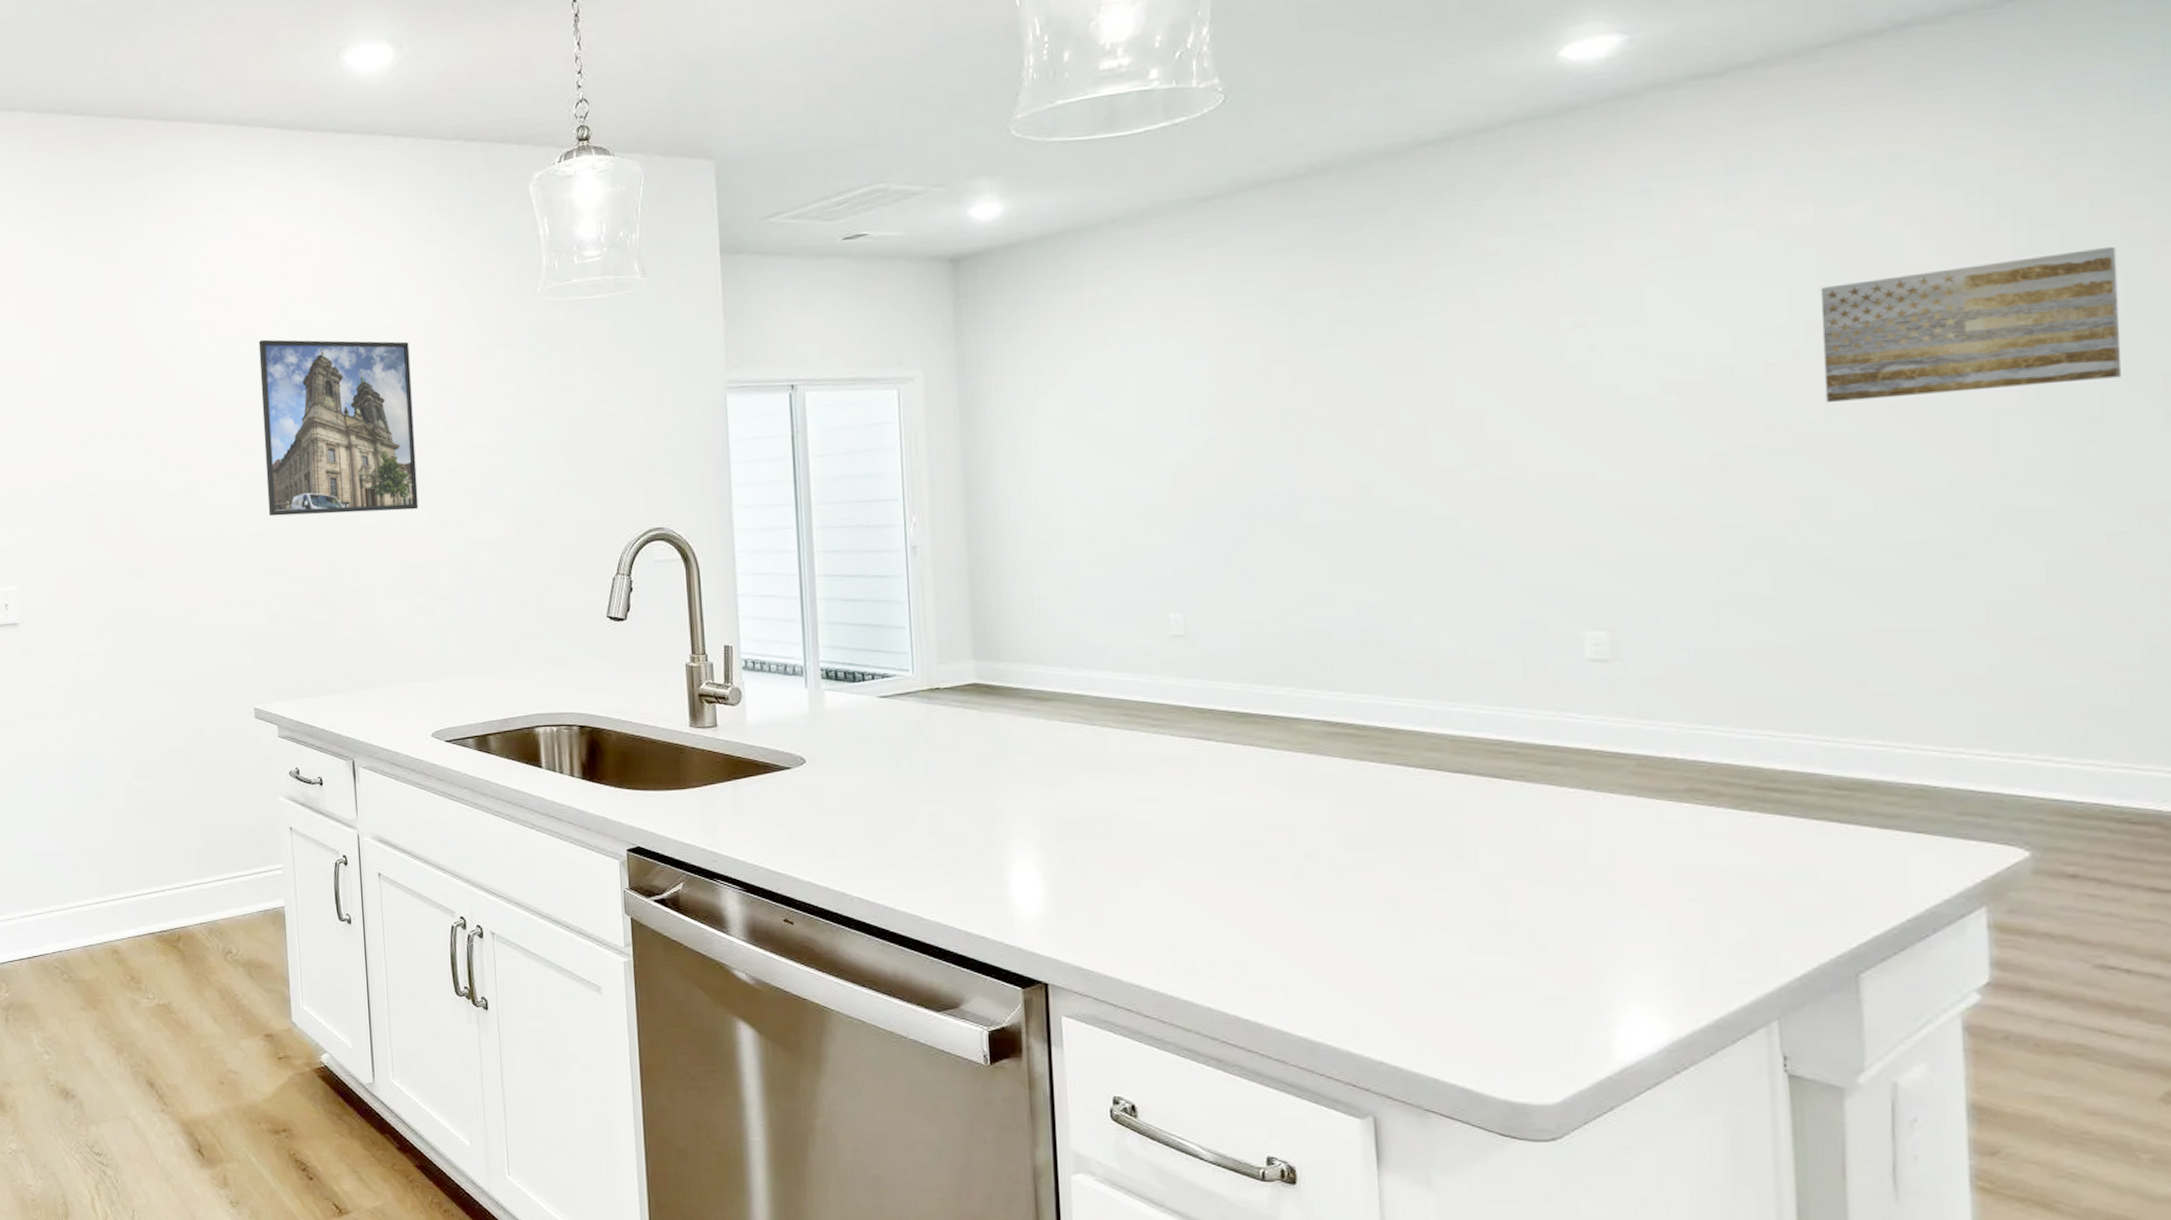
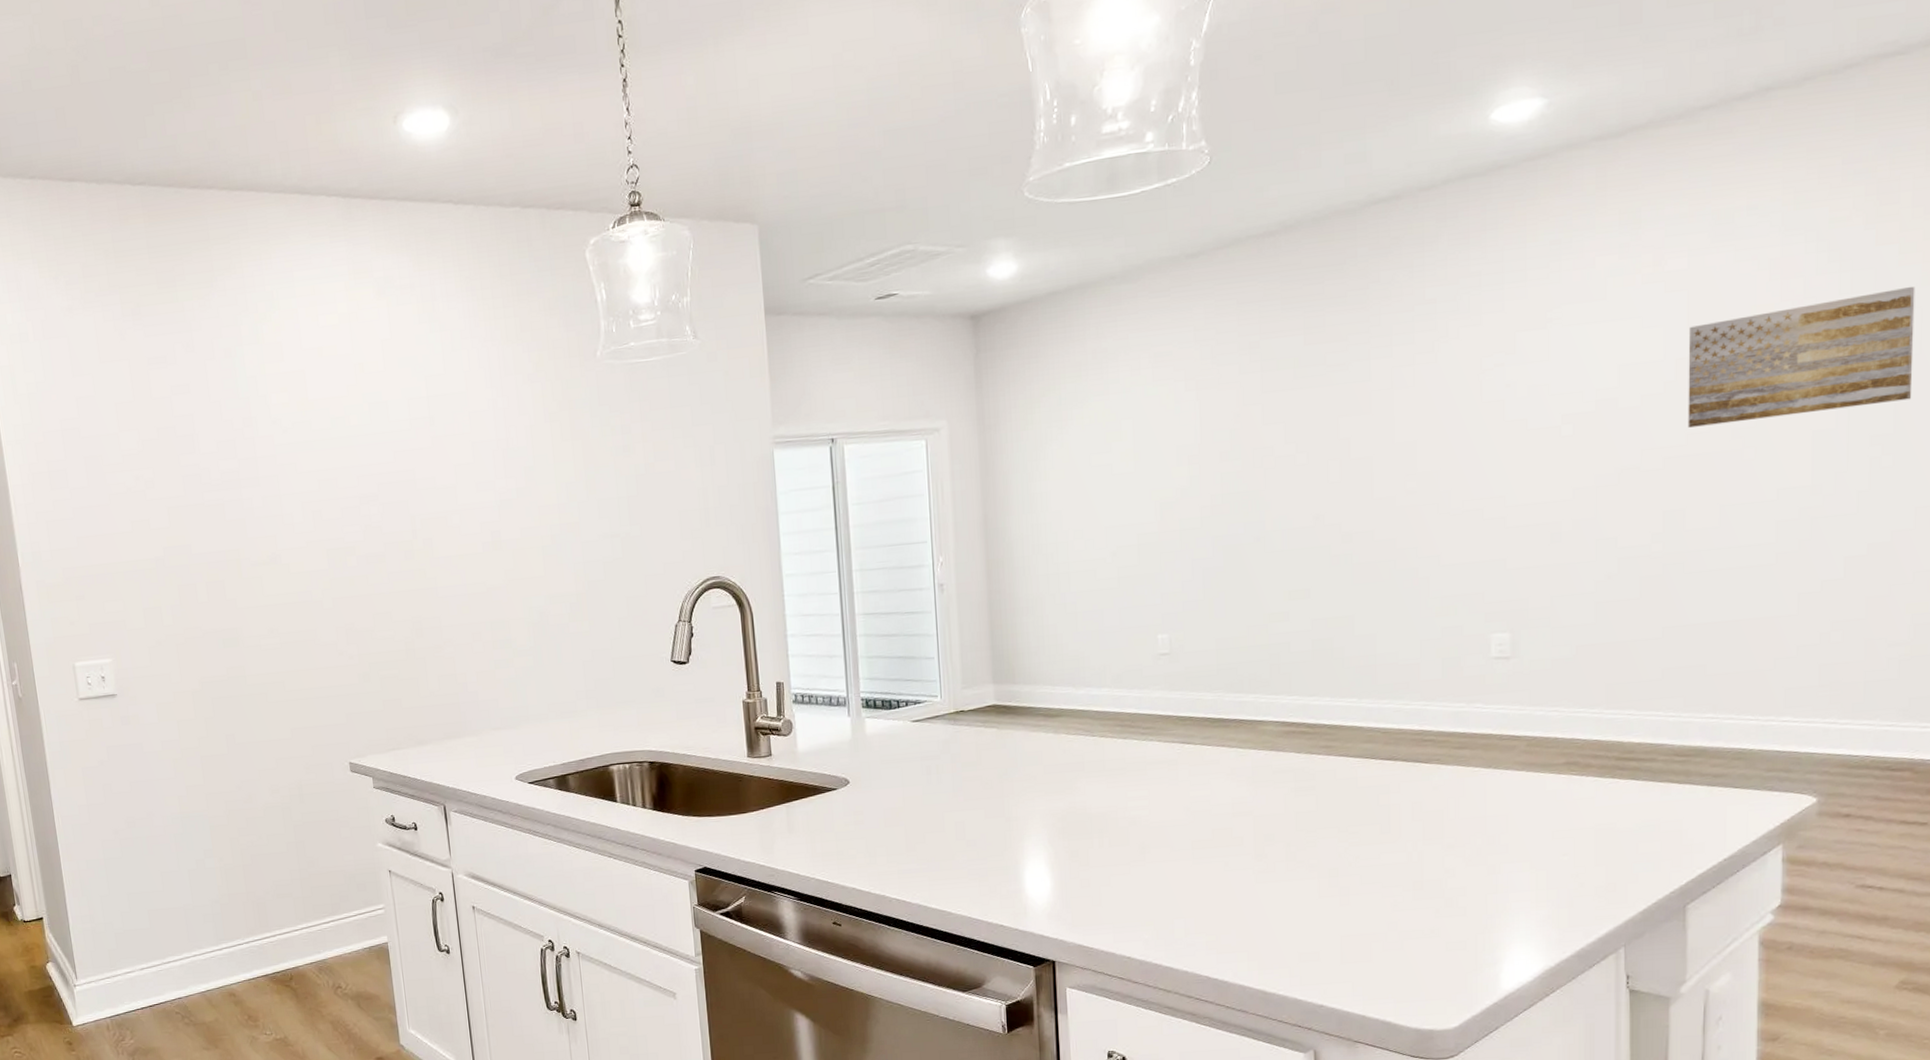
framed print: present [258,339,419,516] -> none [333,407,494,581]

